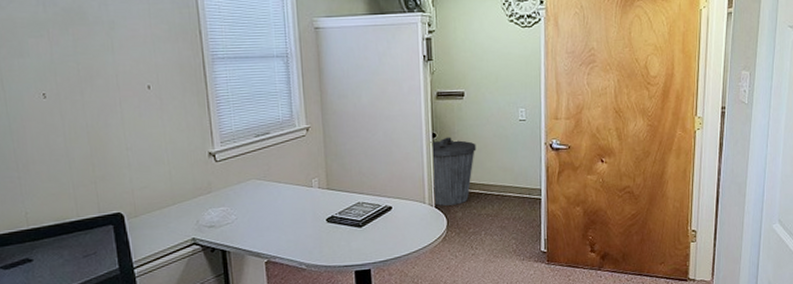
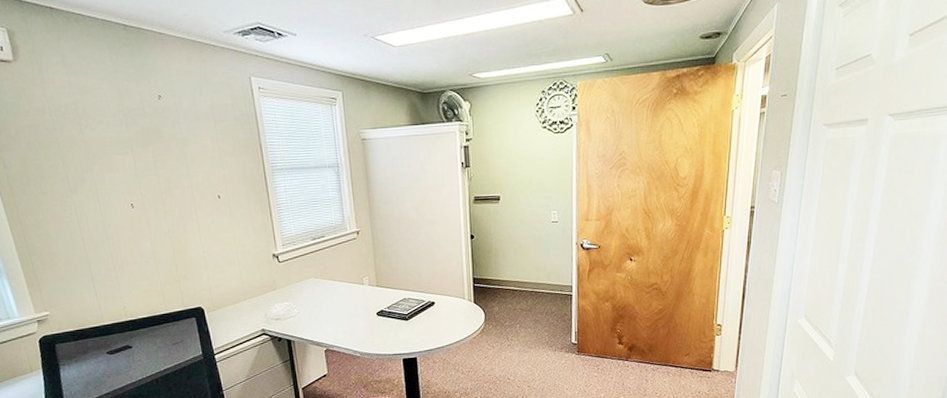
trash can: present [430,137,476,206] -> none [469,238,512,301]

